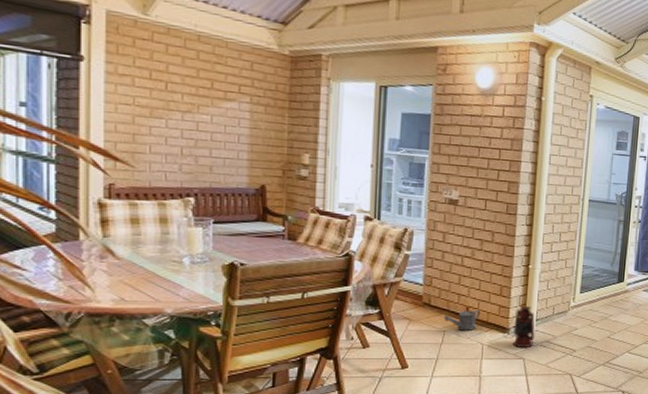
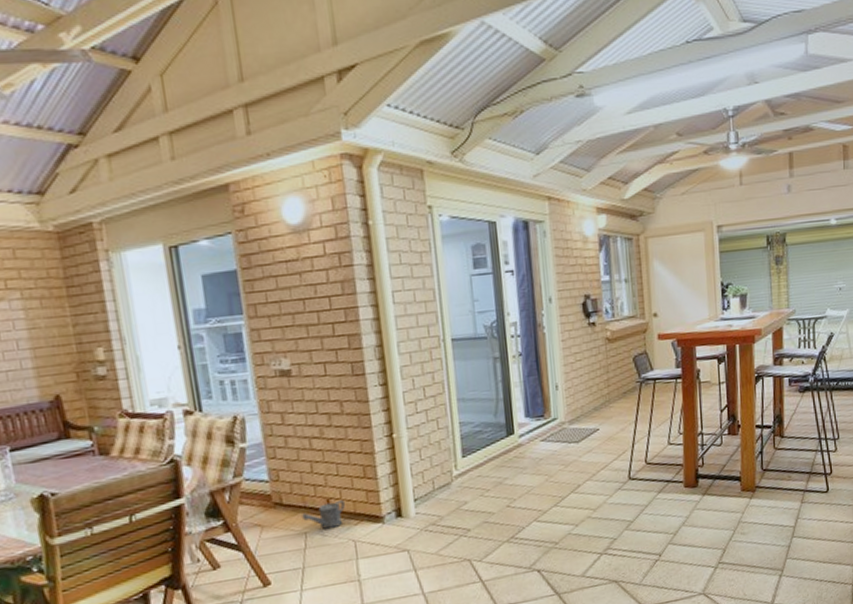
lantern: present [503,305,535,348] -> none [377,484,417,538]

